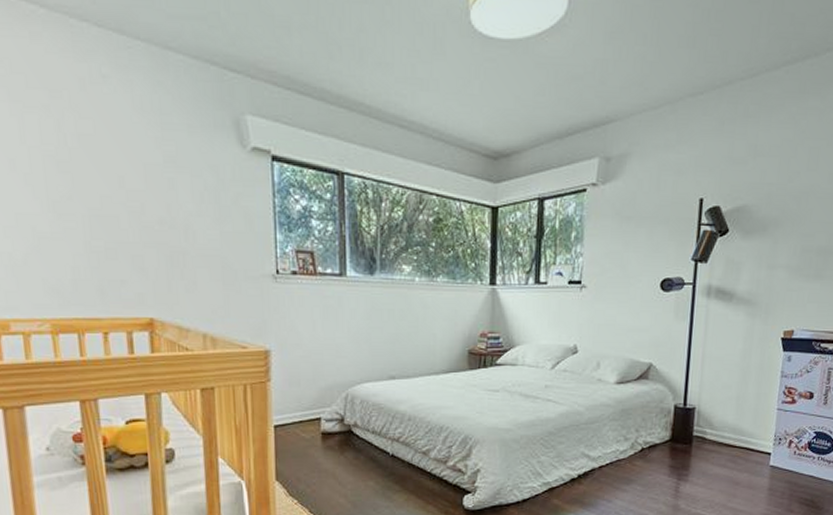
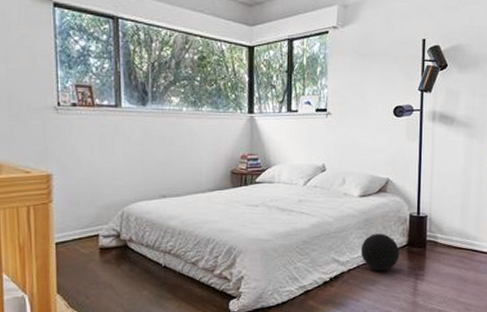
ball: none [615,426,661,469] -> present [360,233,400,271]

